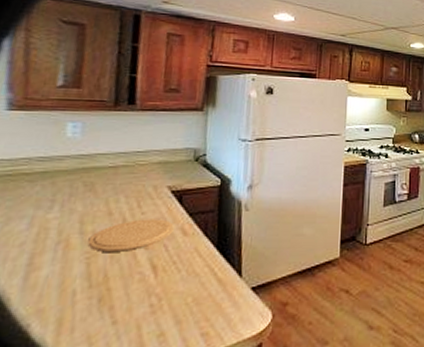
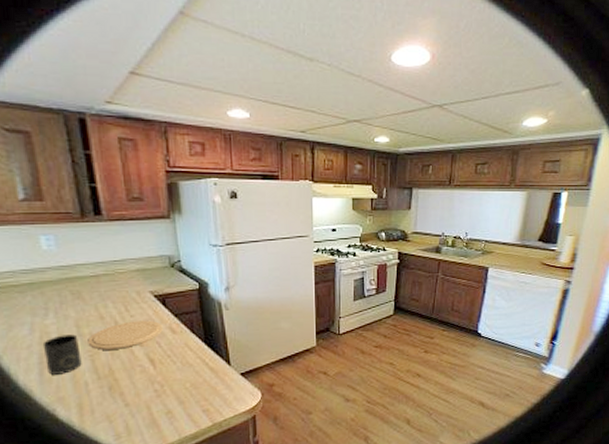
mug: none [34,232,79,280] -> present [42,334,82,375]

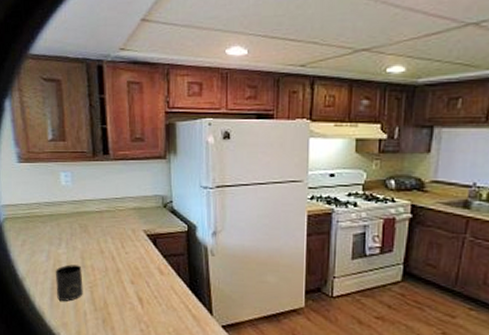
plate: present [88,320,163,350] -> none [89,258,152,284]

